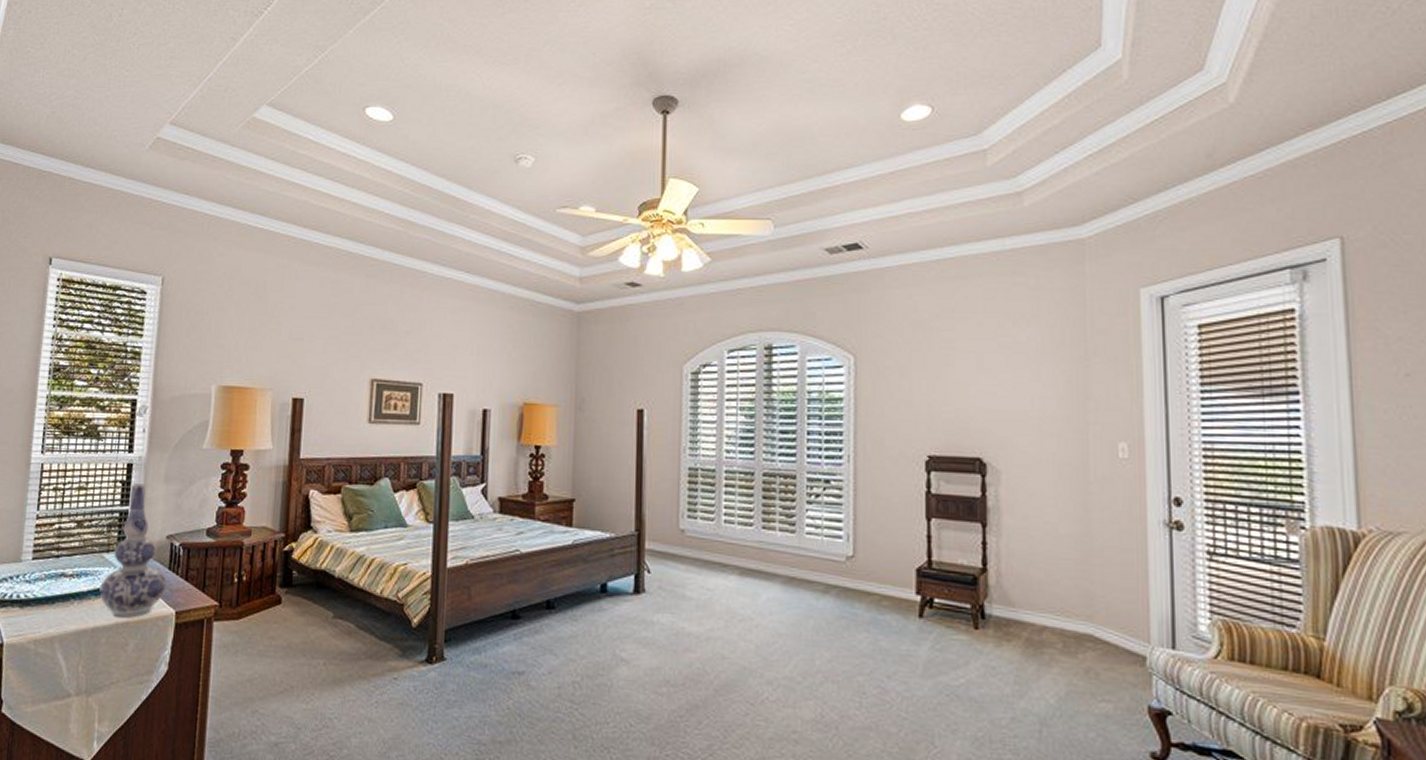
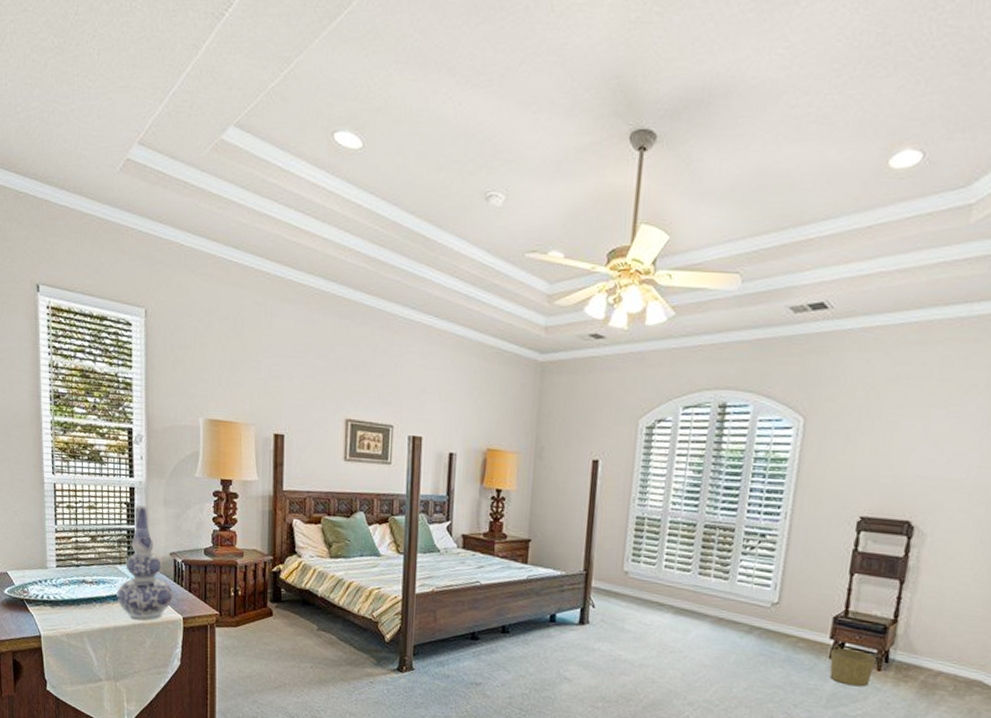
basket: none [918,600,971,650] -> present [829,644,877,687]

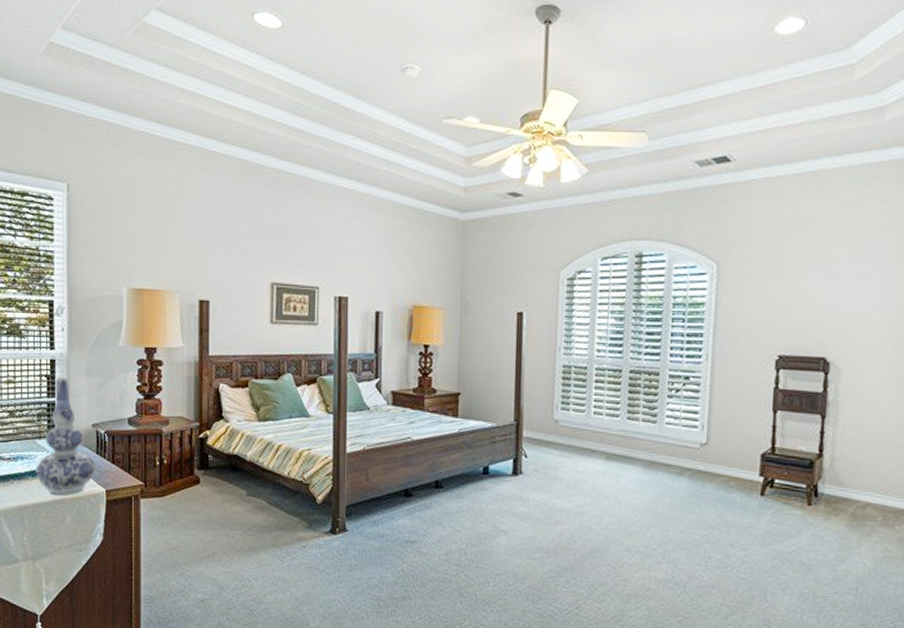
basket: present [829,644,877,687] -> none [761,481,806,523]

